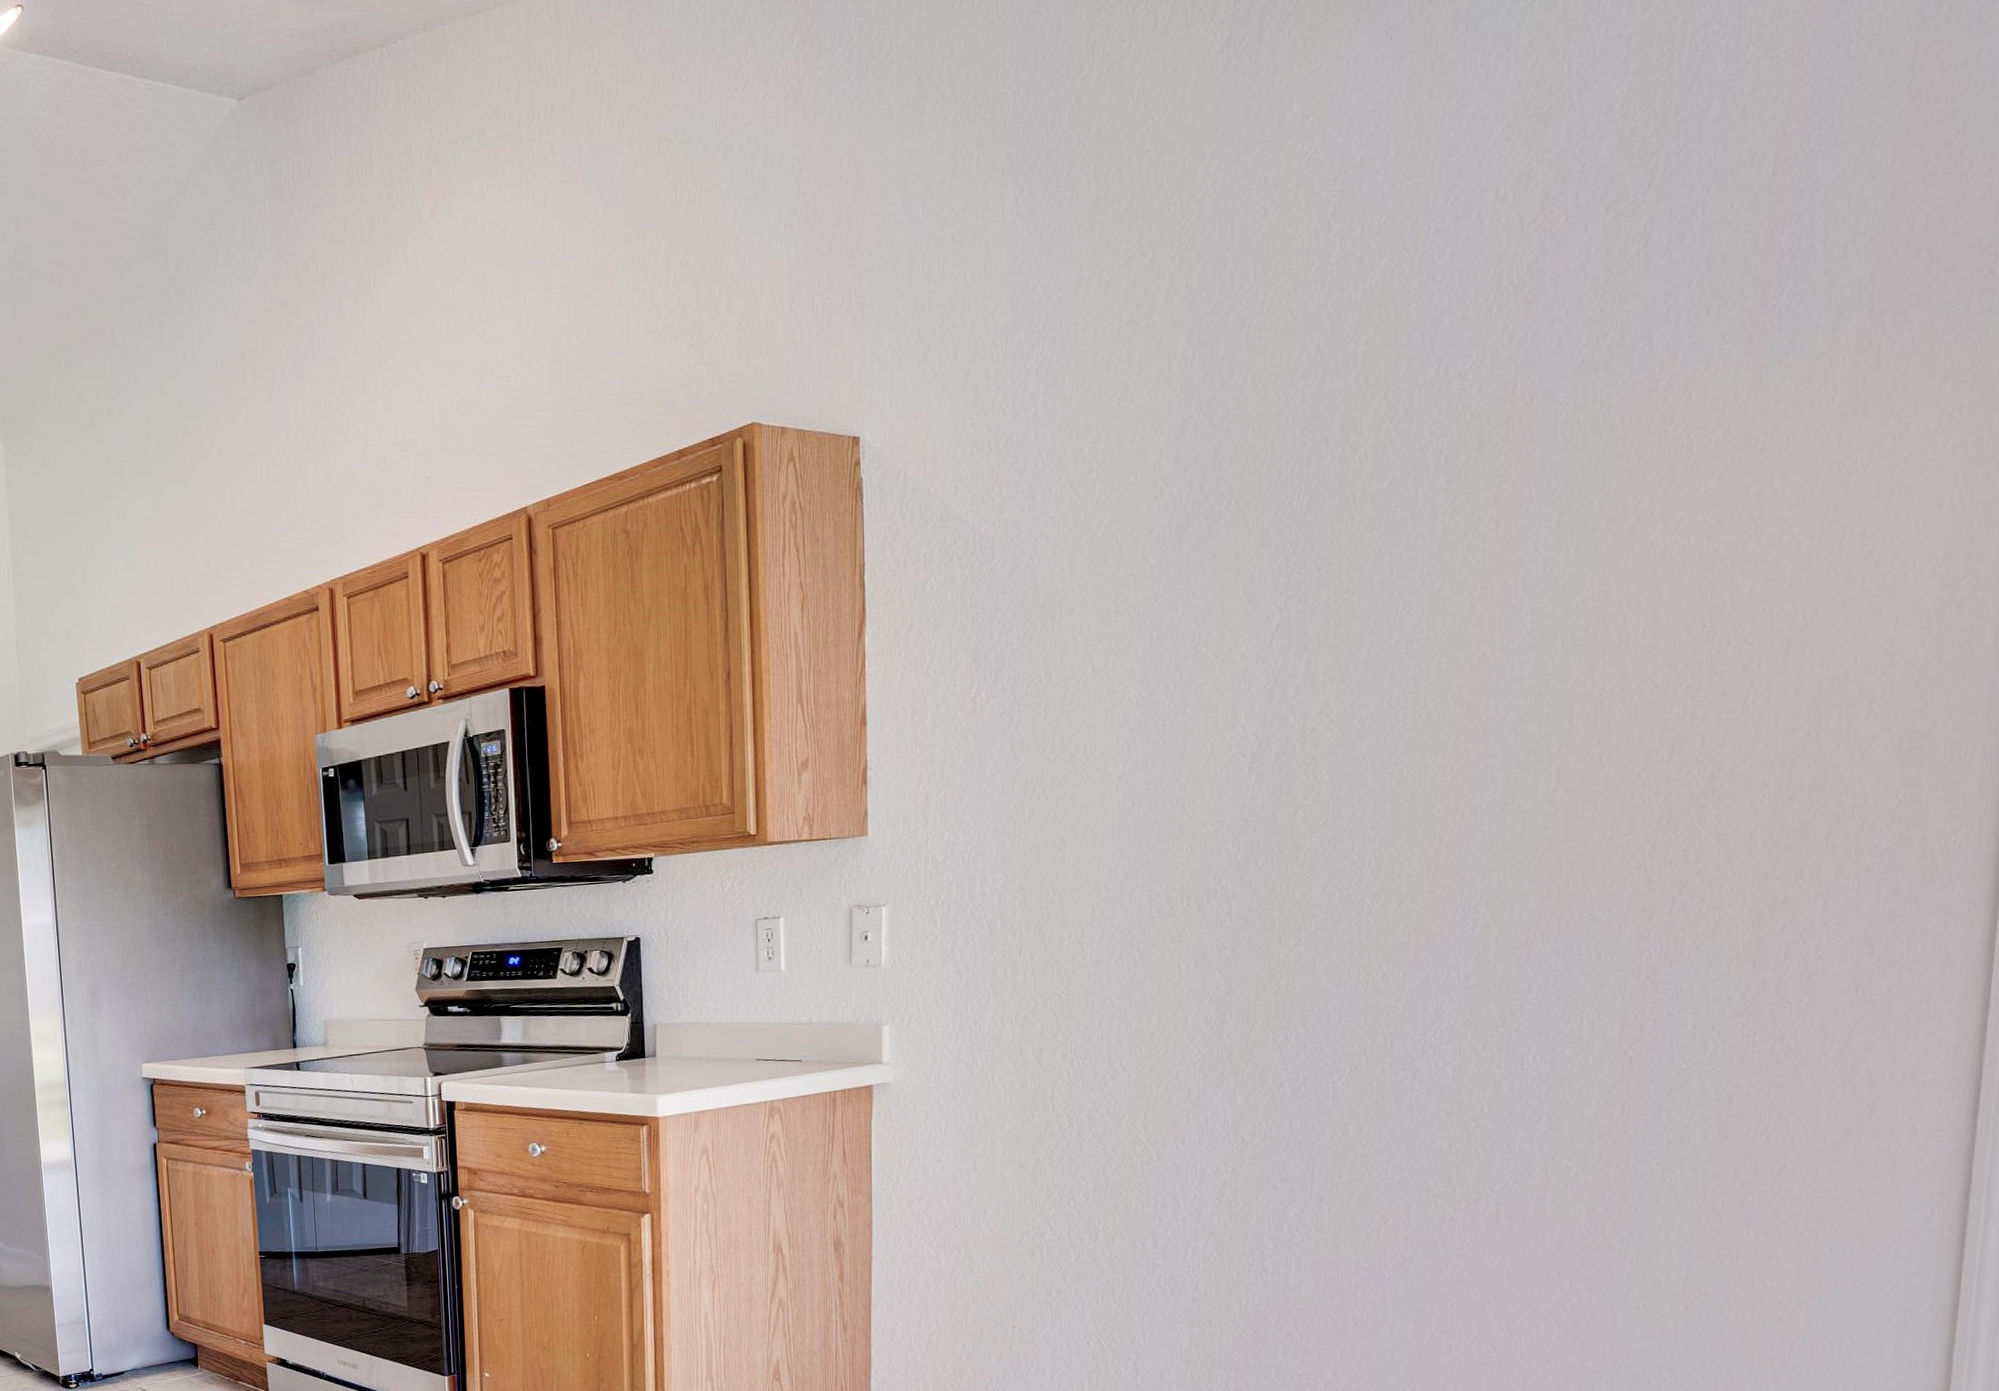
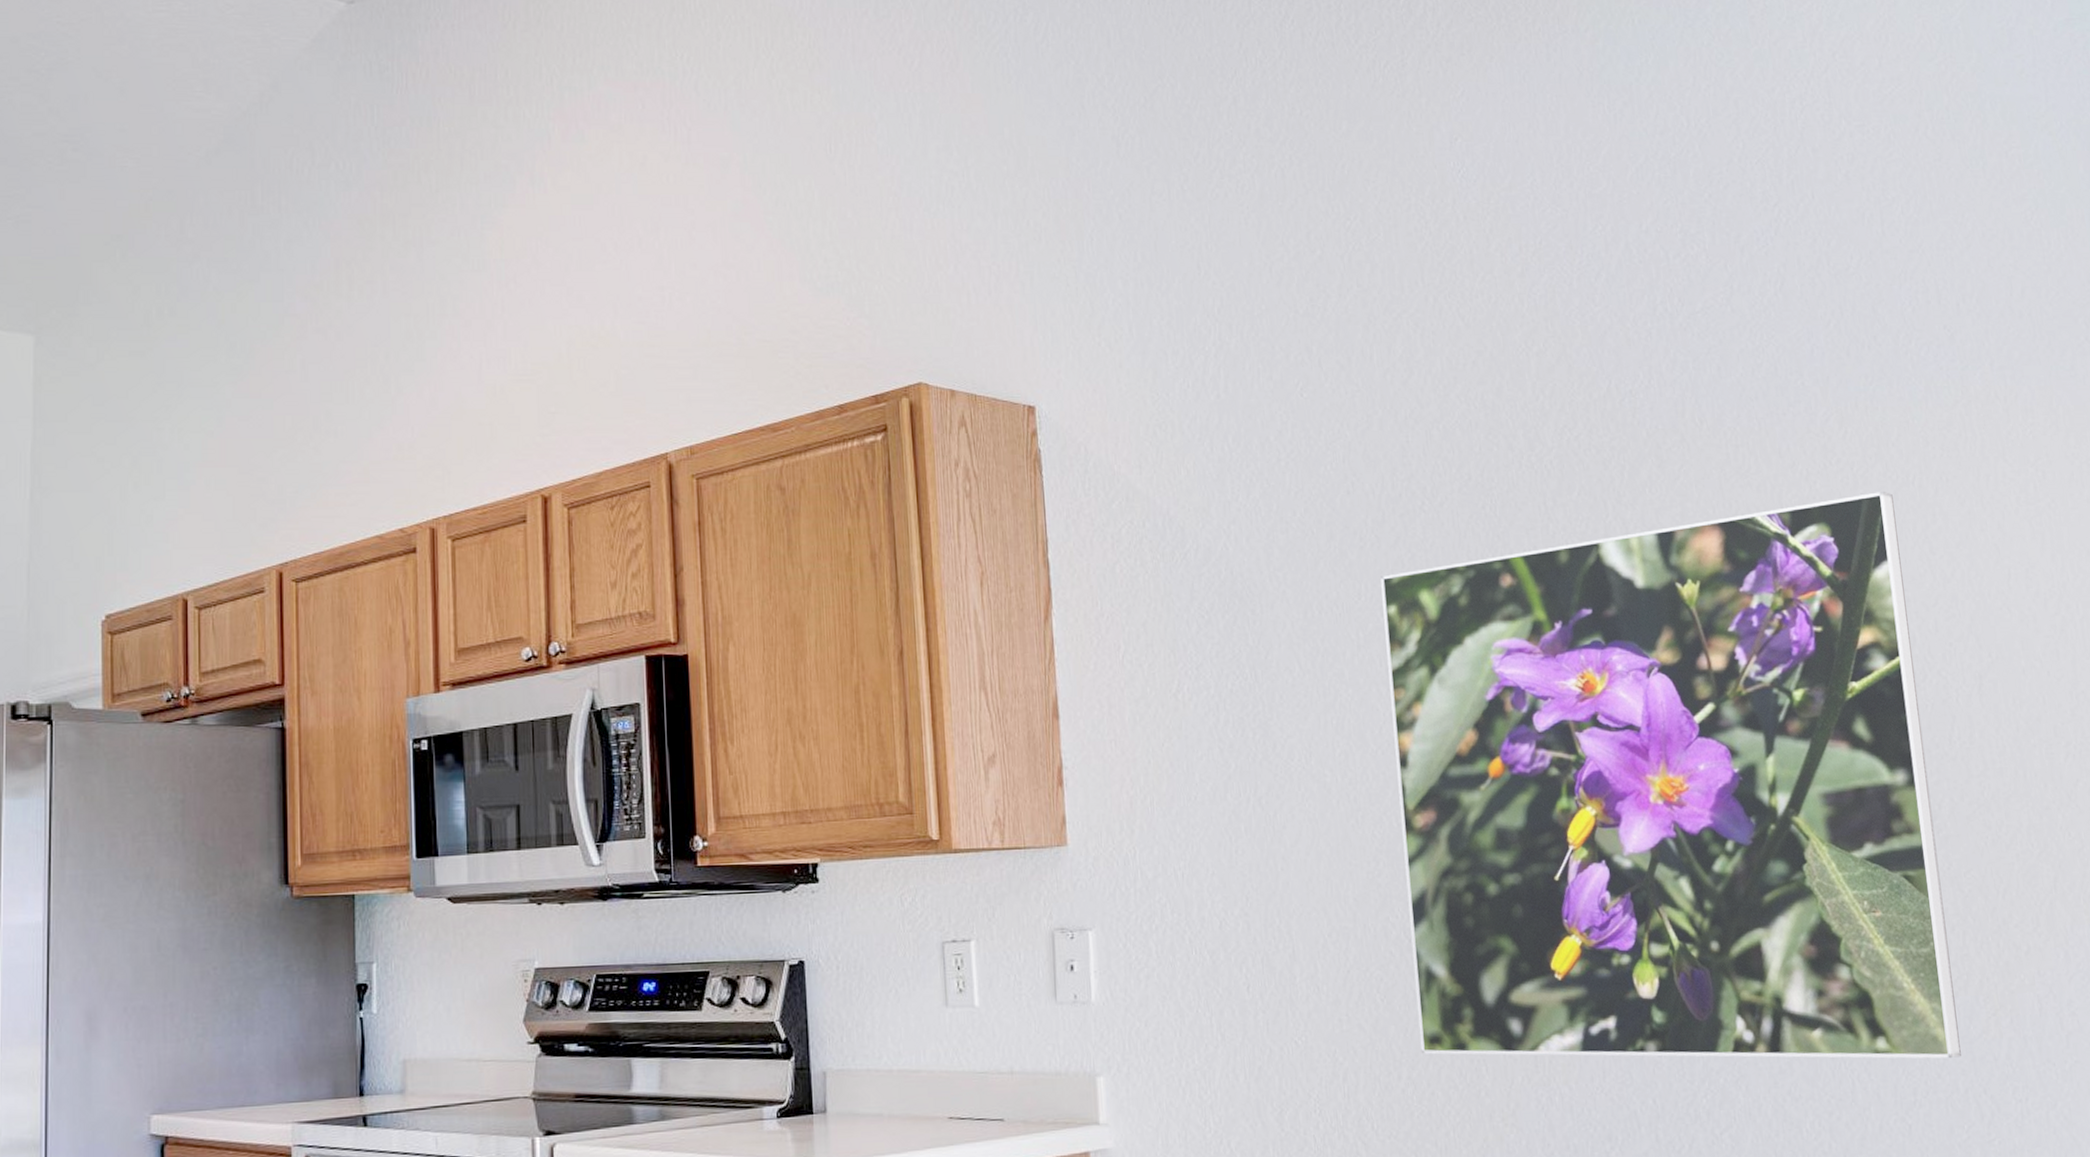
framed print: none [1172,456,1729,1003] -> present [1380,491,1961,1059]

